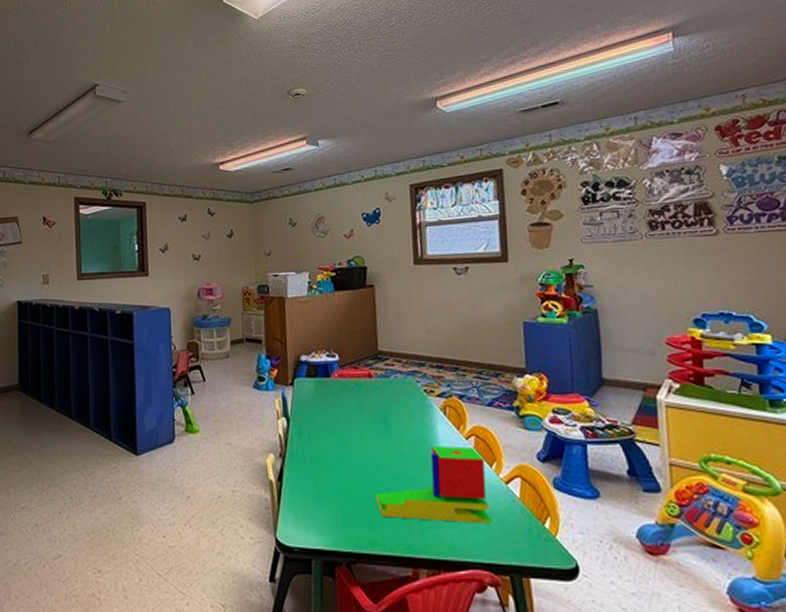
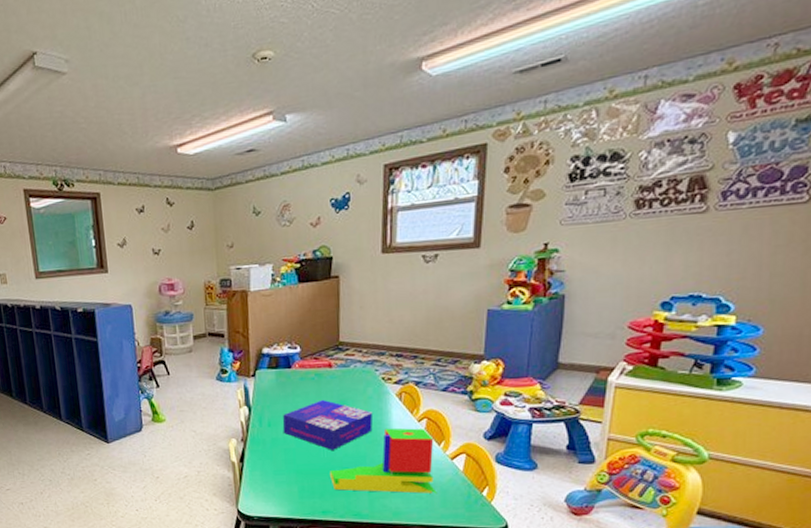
board game: none [322,411,419,470] -> present [282,399,374,450]

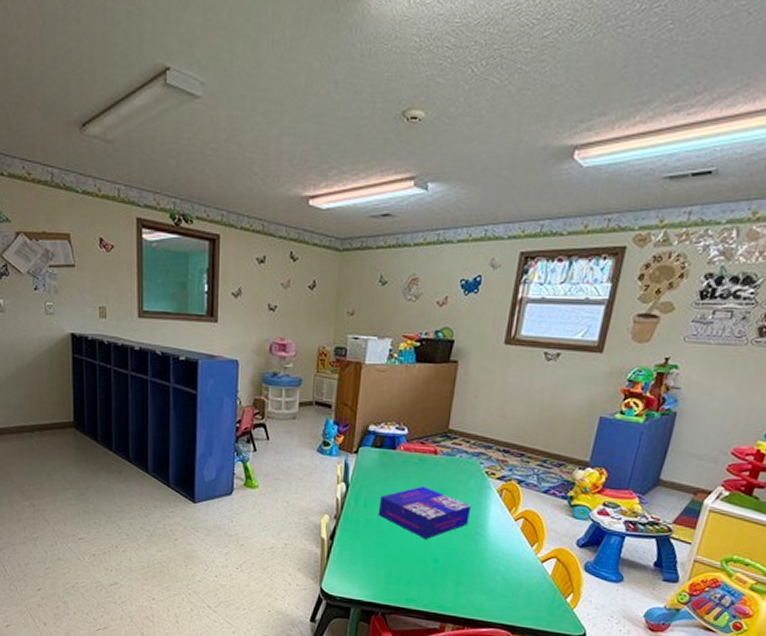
toy blocks: present [330,428,437,494] -> none [419,523,528,595]

